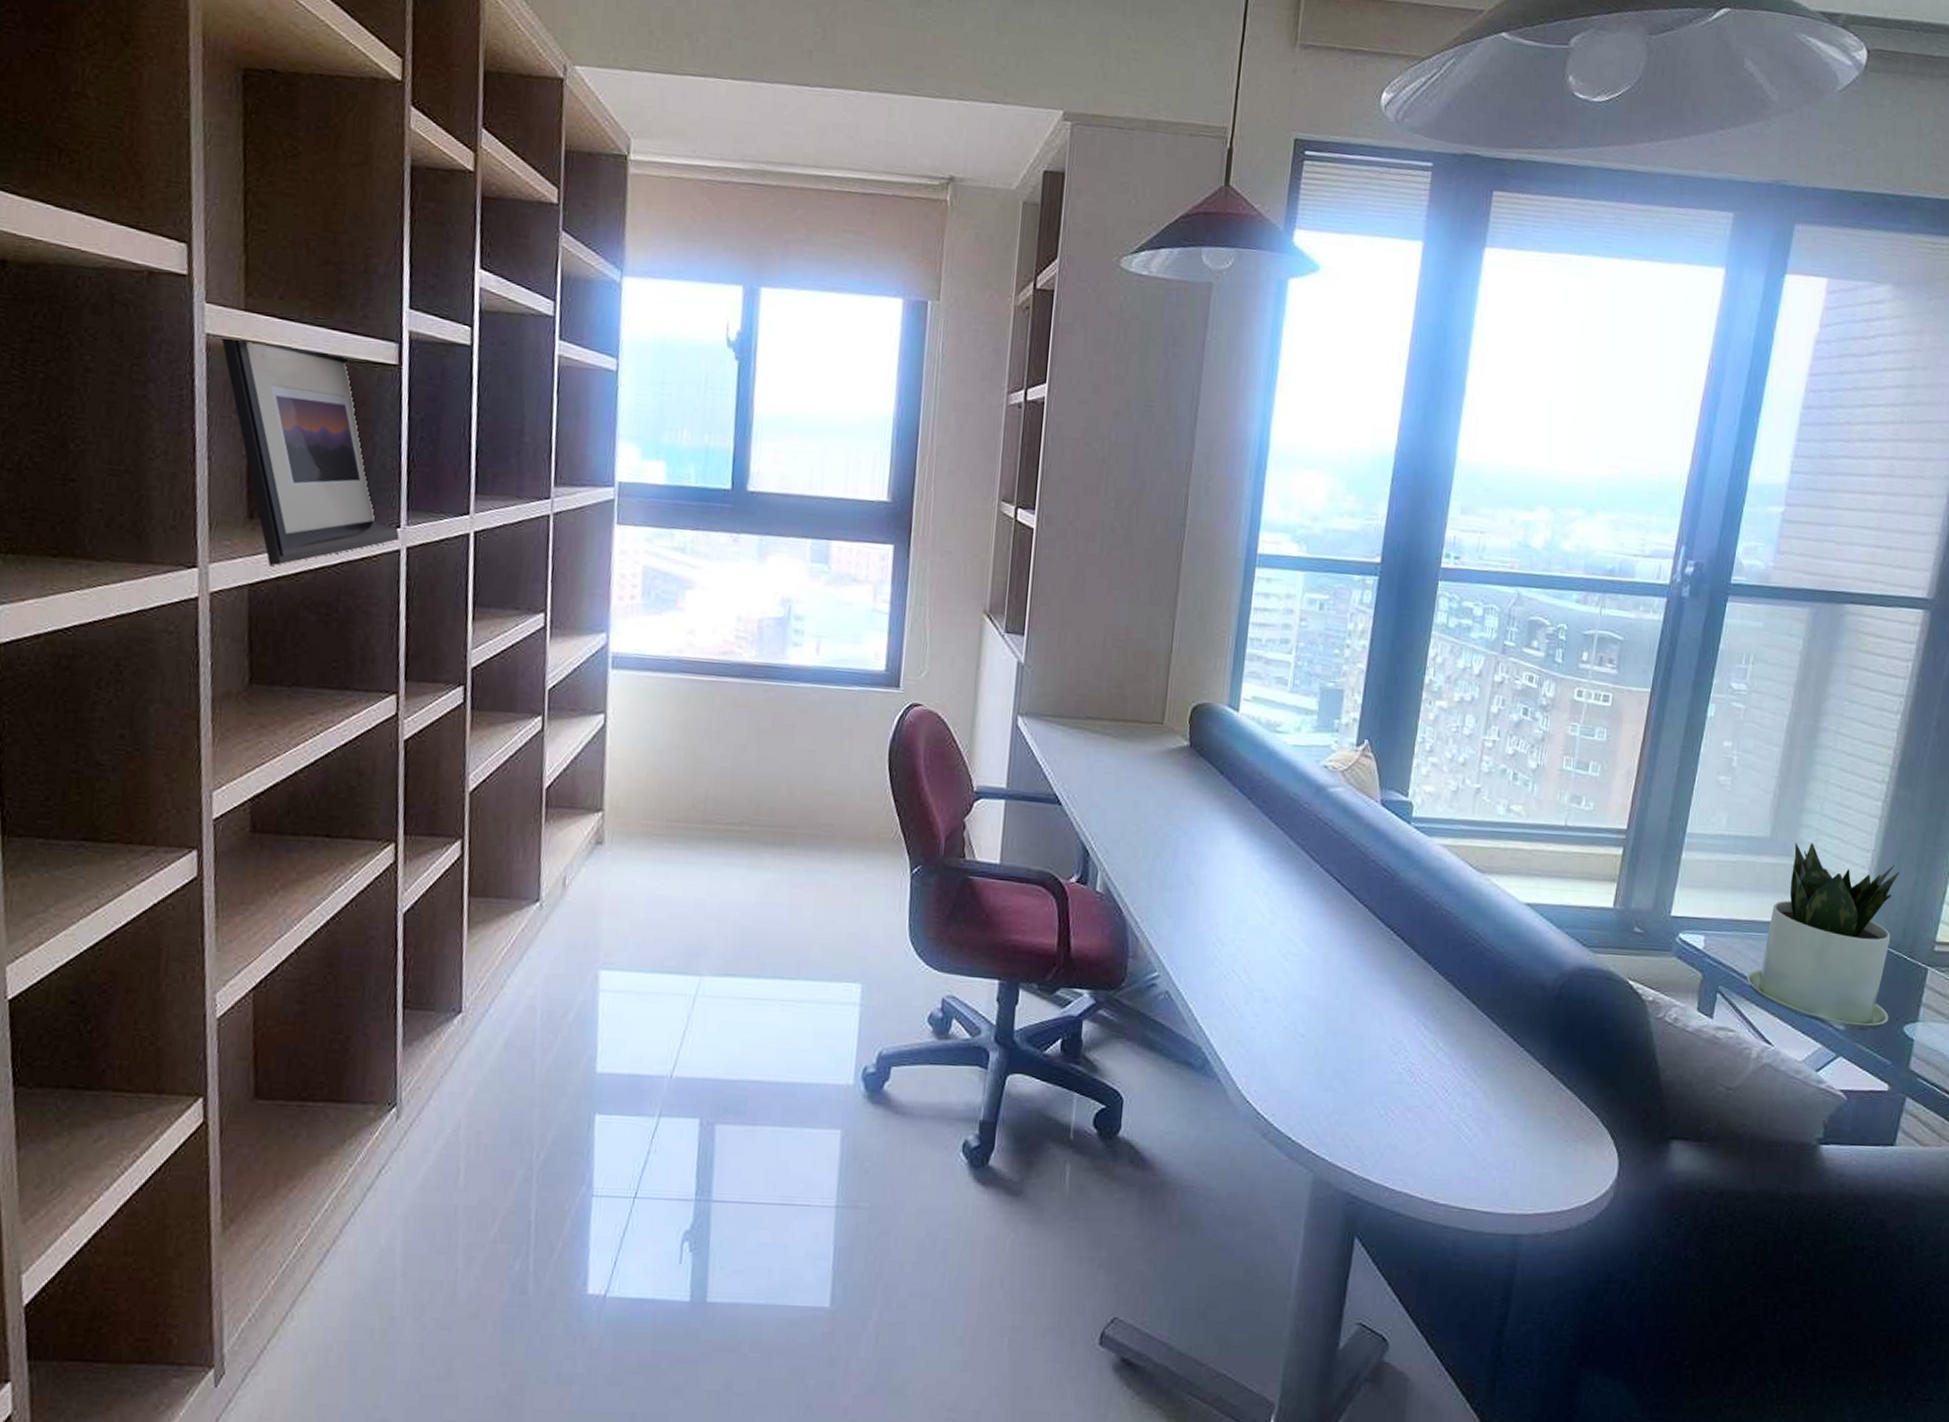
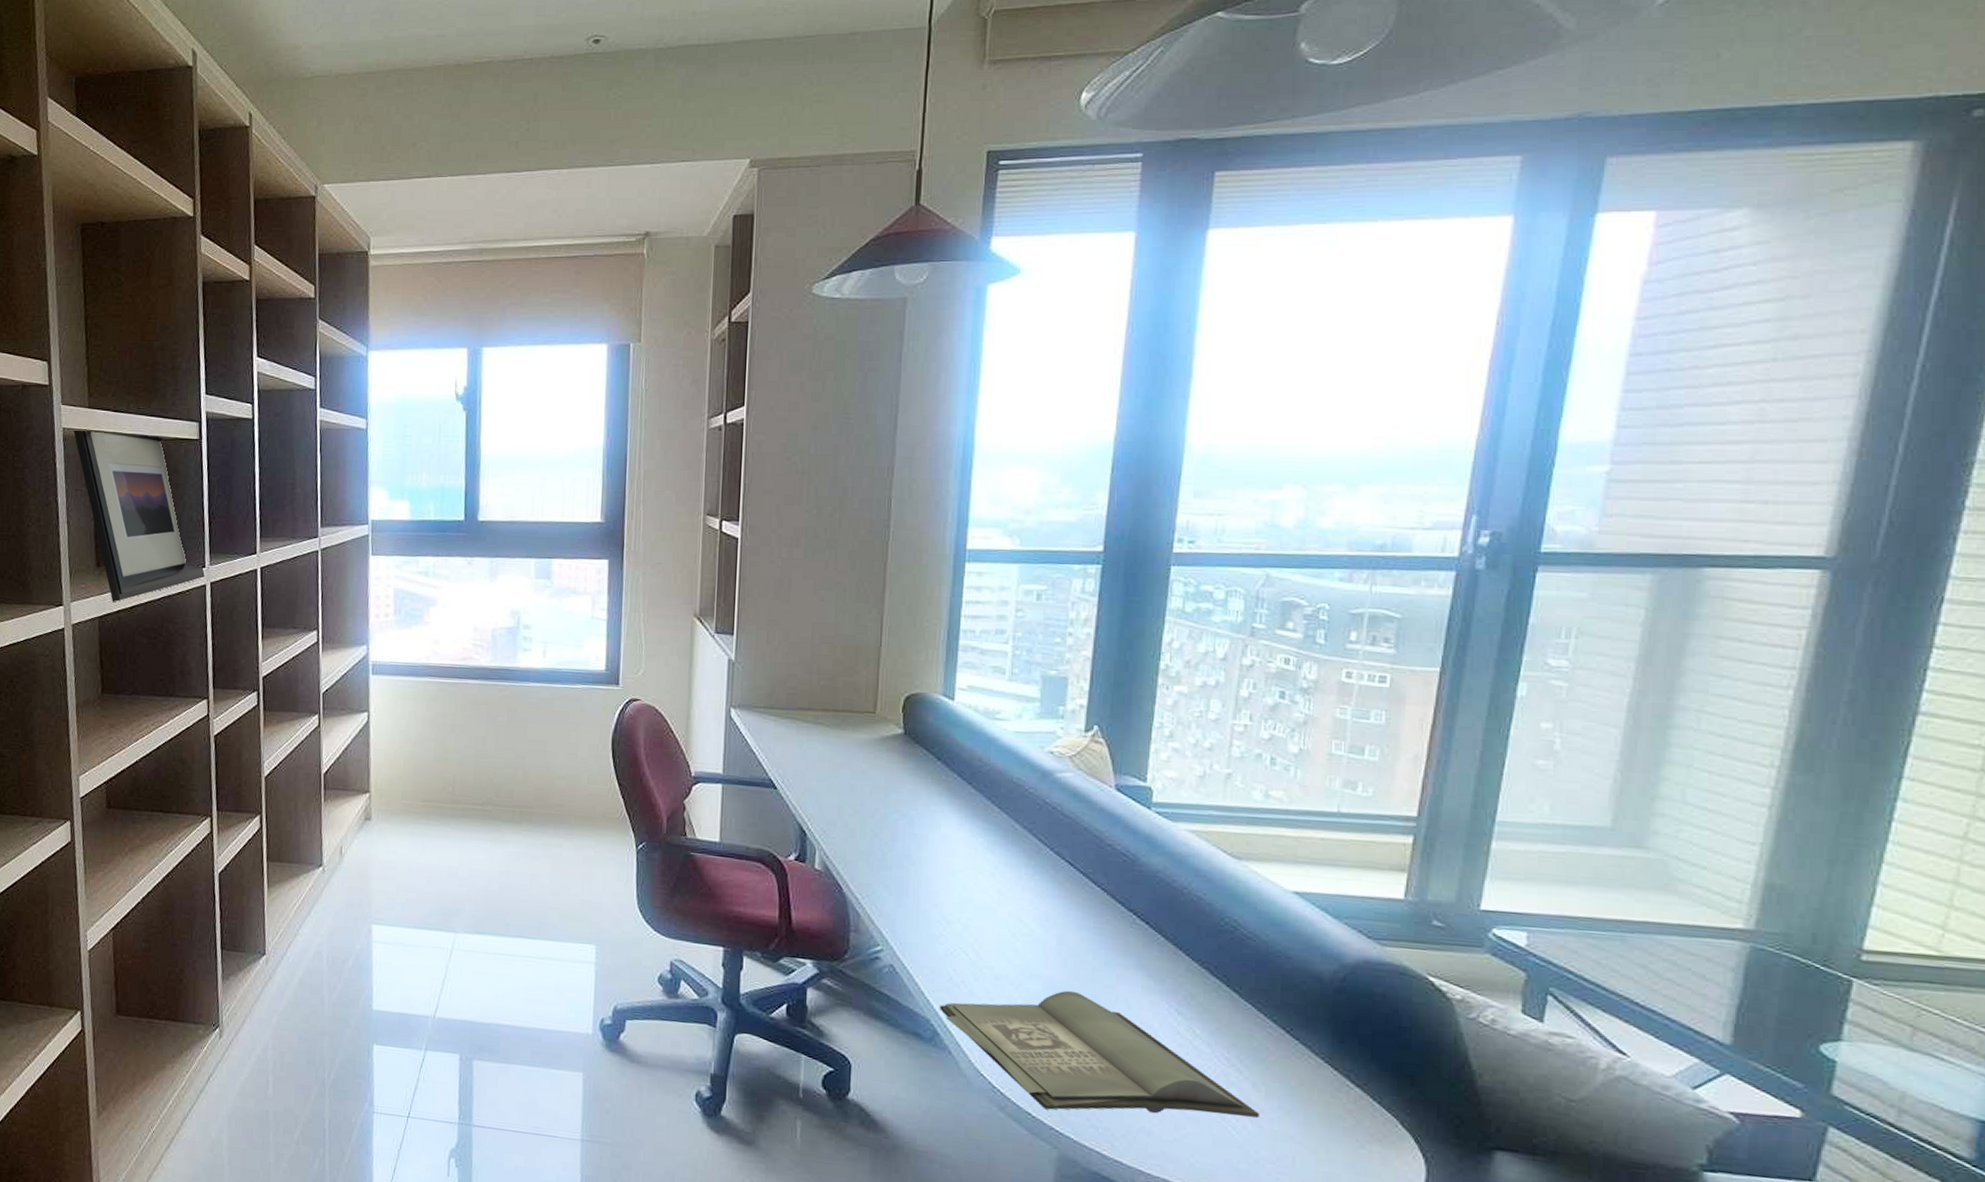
hardback book: none [1211,1009,1489,1133] -> present [940,990,1259,1118]
planter: present [1747,843,1900,1029] -> none [1588,834,1804,1046]

